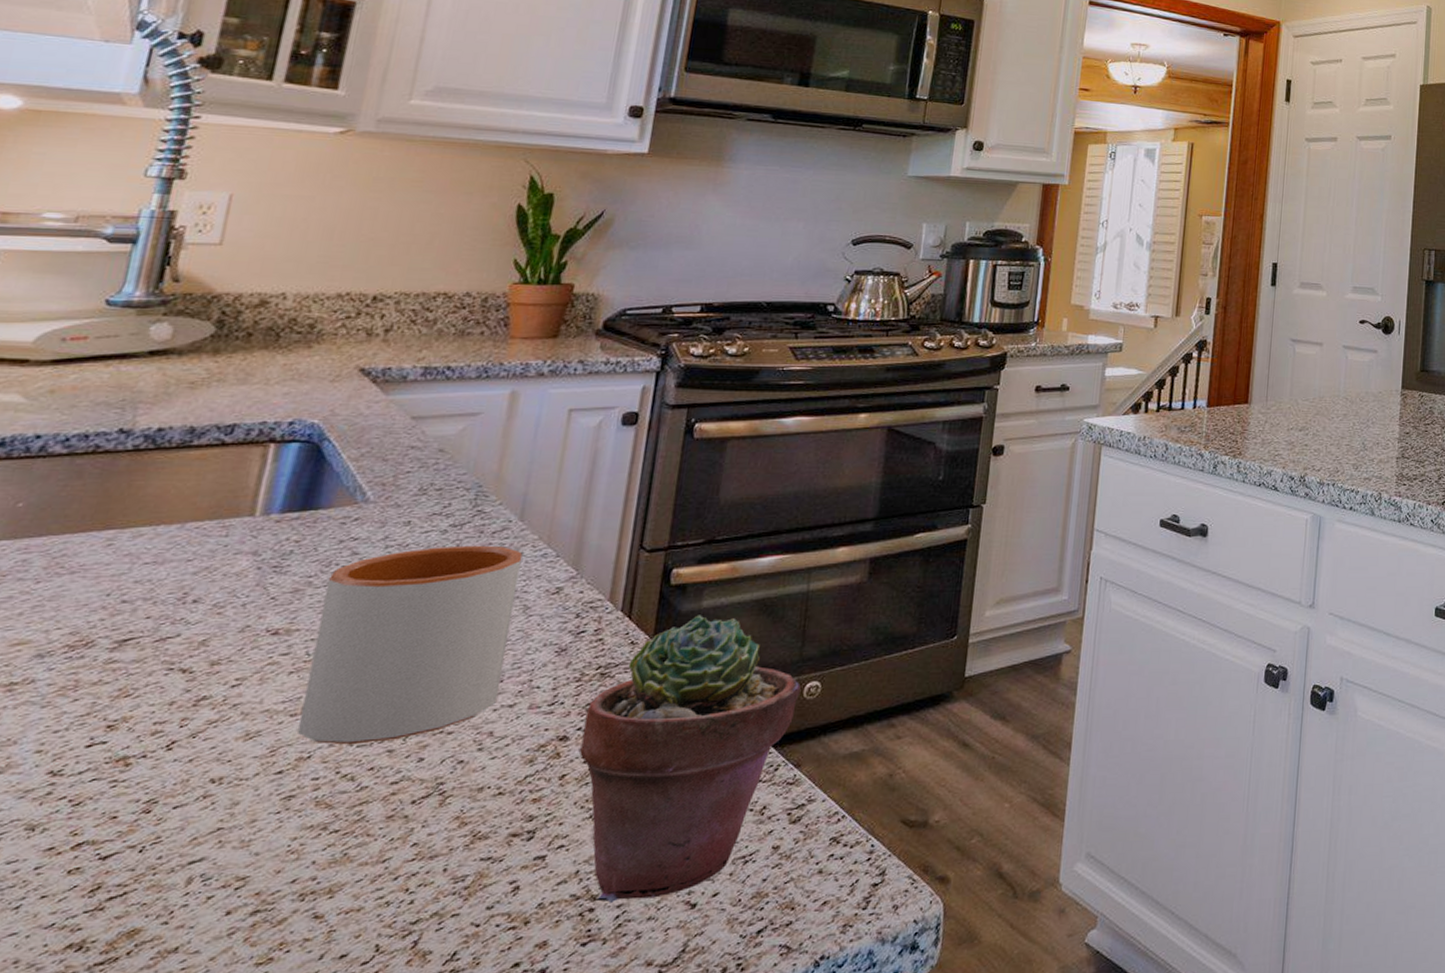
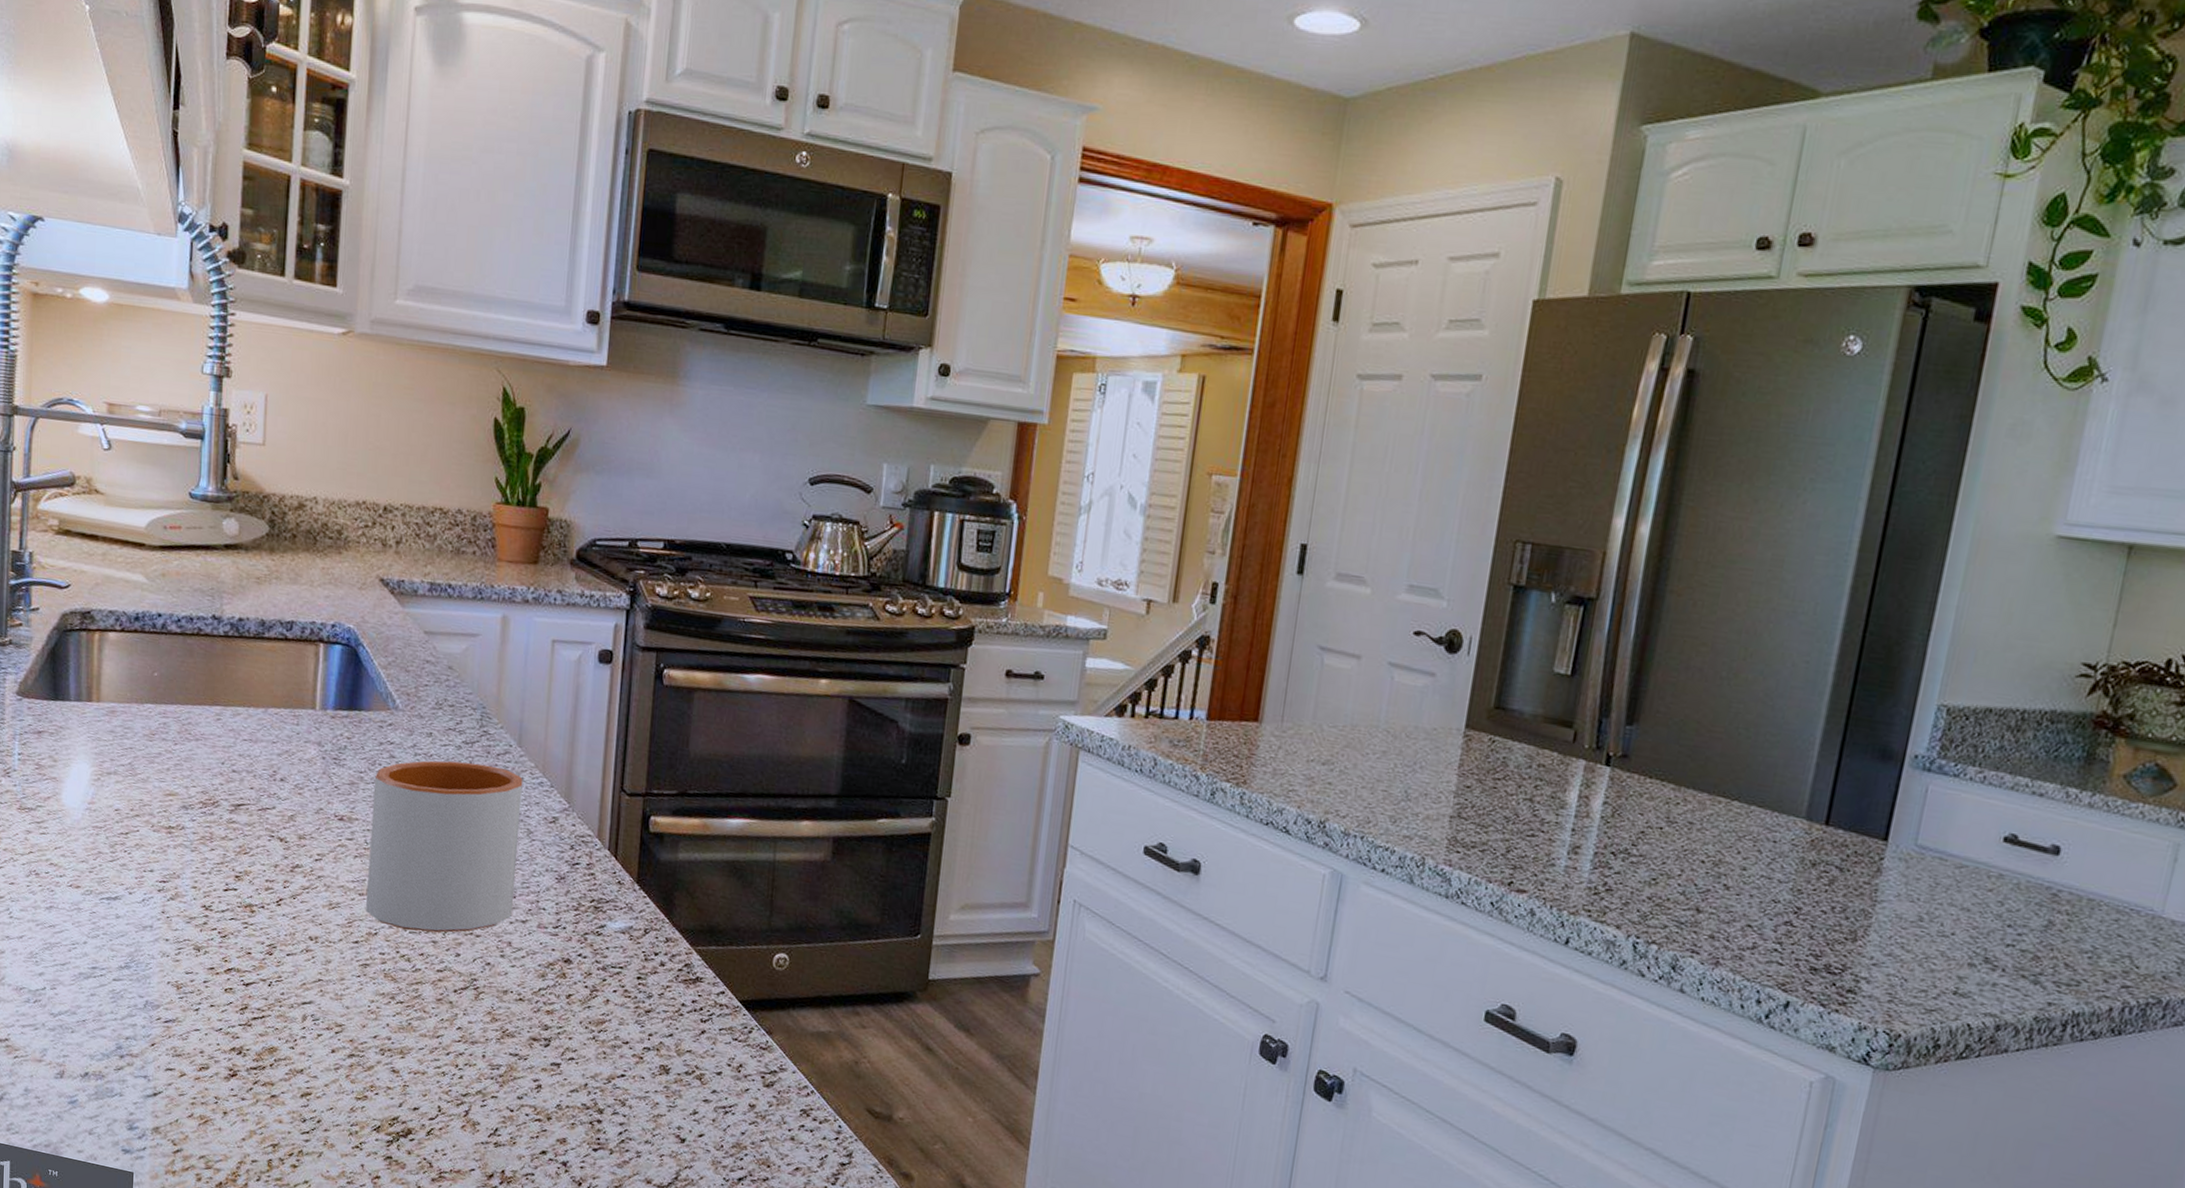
potted succulent: present [579,615,801,904] -> none [581,866,770,1125]

